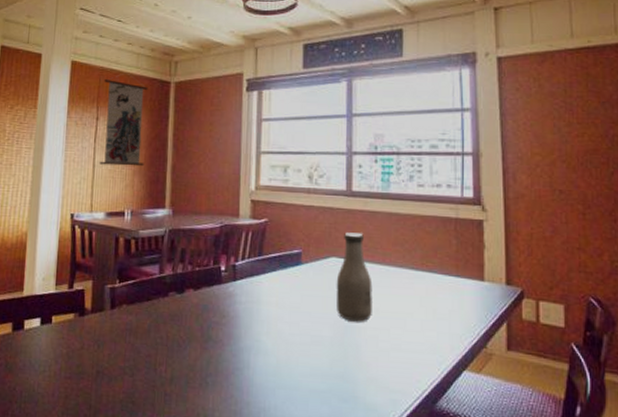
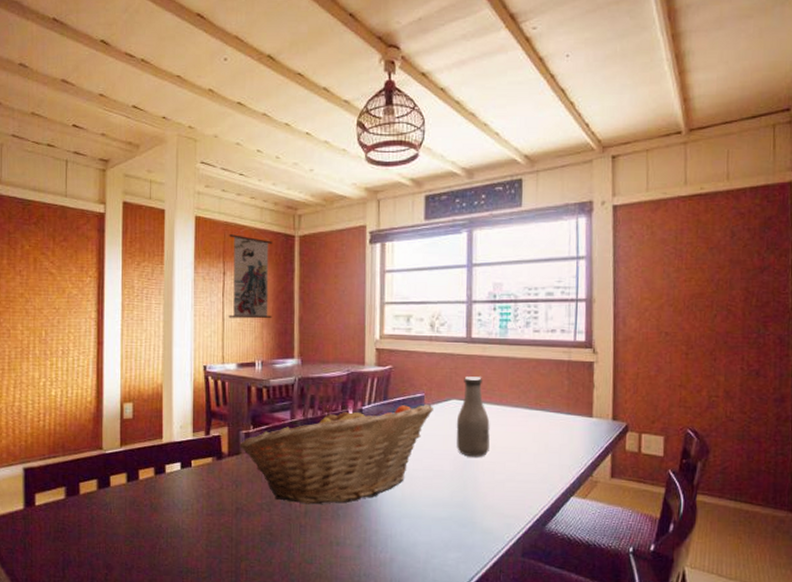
fruit basket: none [104,260,311,370] -> present [239,403,433,505]

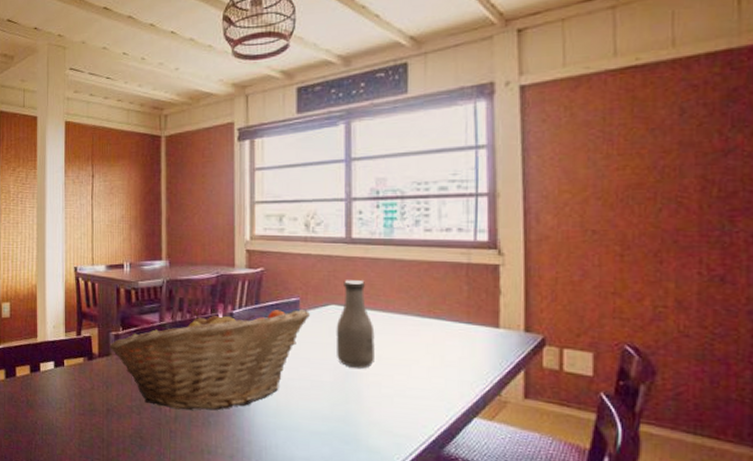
wall scroll: present [228,227,273,319] -> none [97,129,140,221]

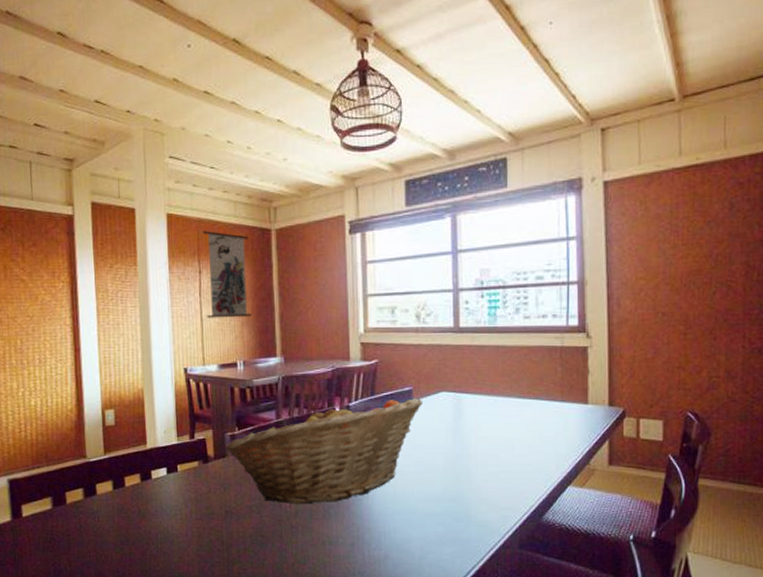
wall scroll: none [97,129,140,221] -> present [203,222,252,318]
bottle: present [336,280,375,368] -> none [447,367,482,450]

